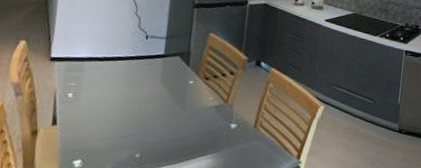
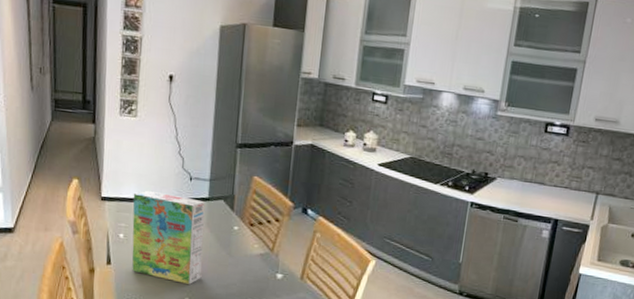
cereal box: none [80,49,161,140] -> present [132,190,205,284]

